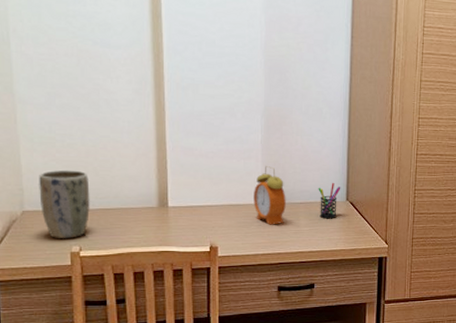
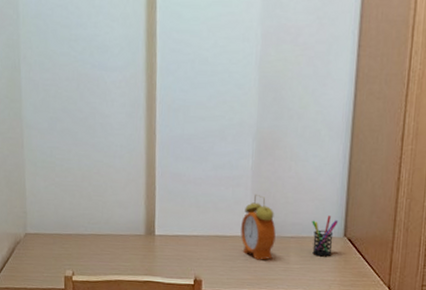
plant pot: present [39,170,90,238] -> none [40,194,84,262]

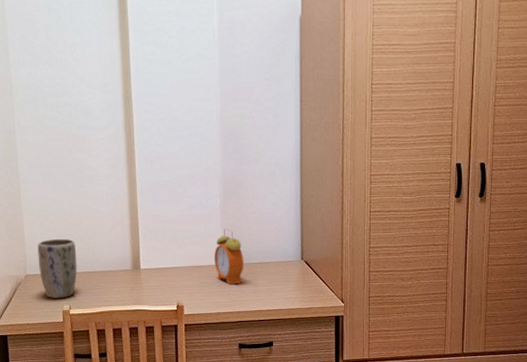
plant pot: none [40,194,84,262] -> present [38,238,77,298]
pen holder: present [312,216,339,257] -> none [273,243,296,278]

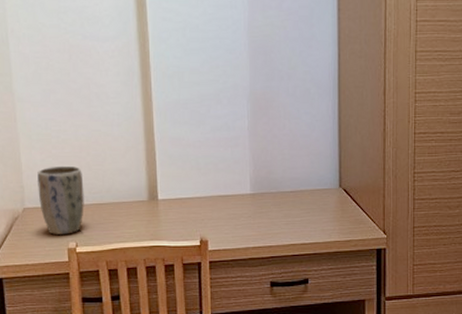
alarm clock: present [214,229,244,285] -> none [242,154,276,216]

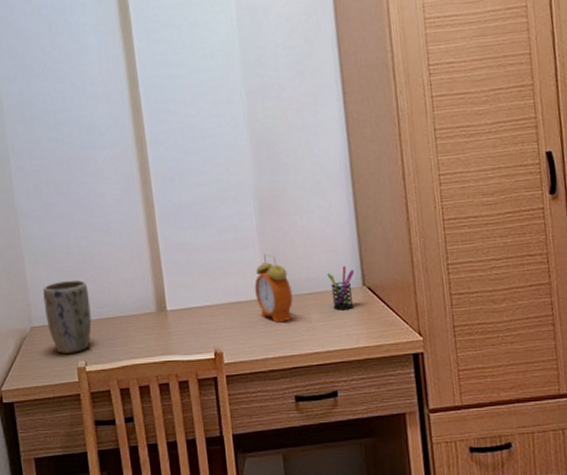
alarm clock: none [242,154,276,216] -> present [254,254,293,323]
pen holder: none [309,169,333,208] -> present [327,266,355,310]

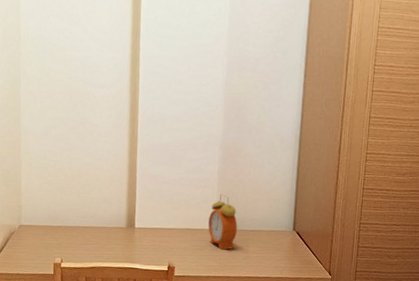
plant pot: present [43,279,92,354] -> none [33,191,73,251]
pen holder: present [327,266,355,310] -> none [267,213,289,247]

